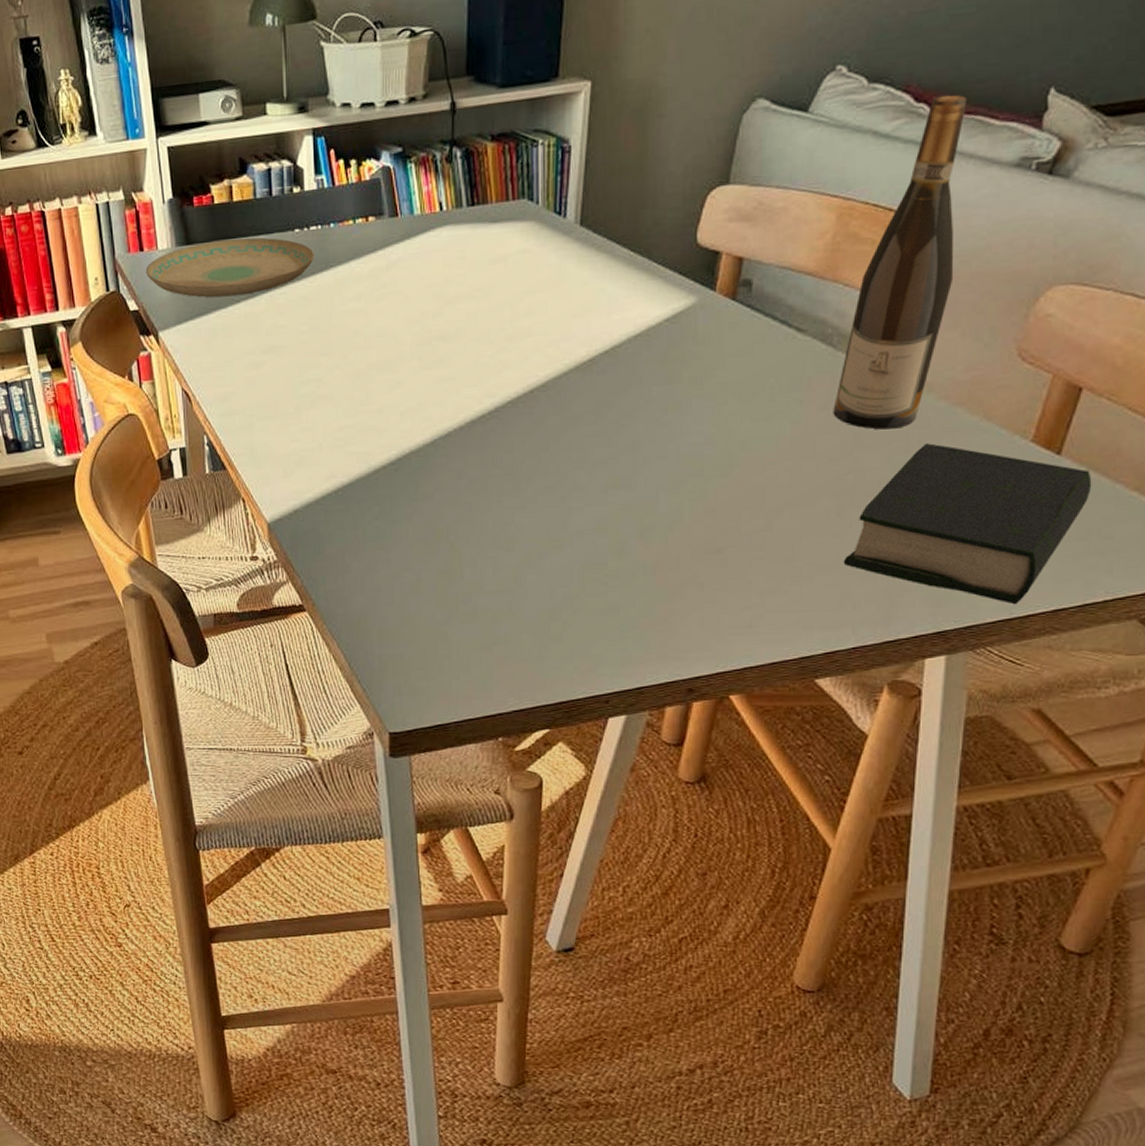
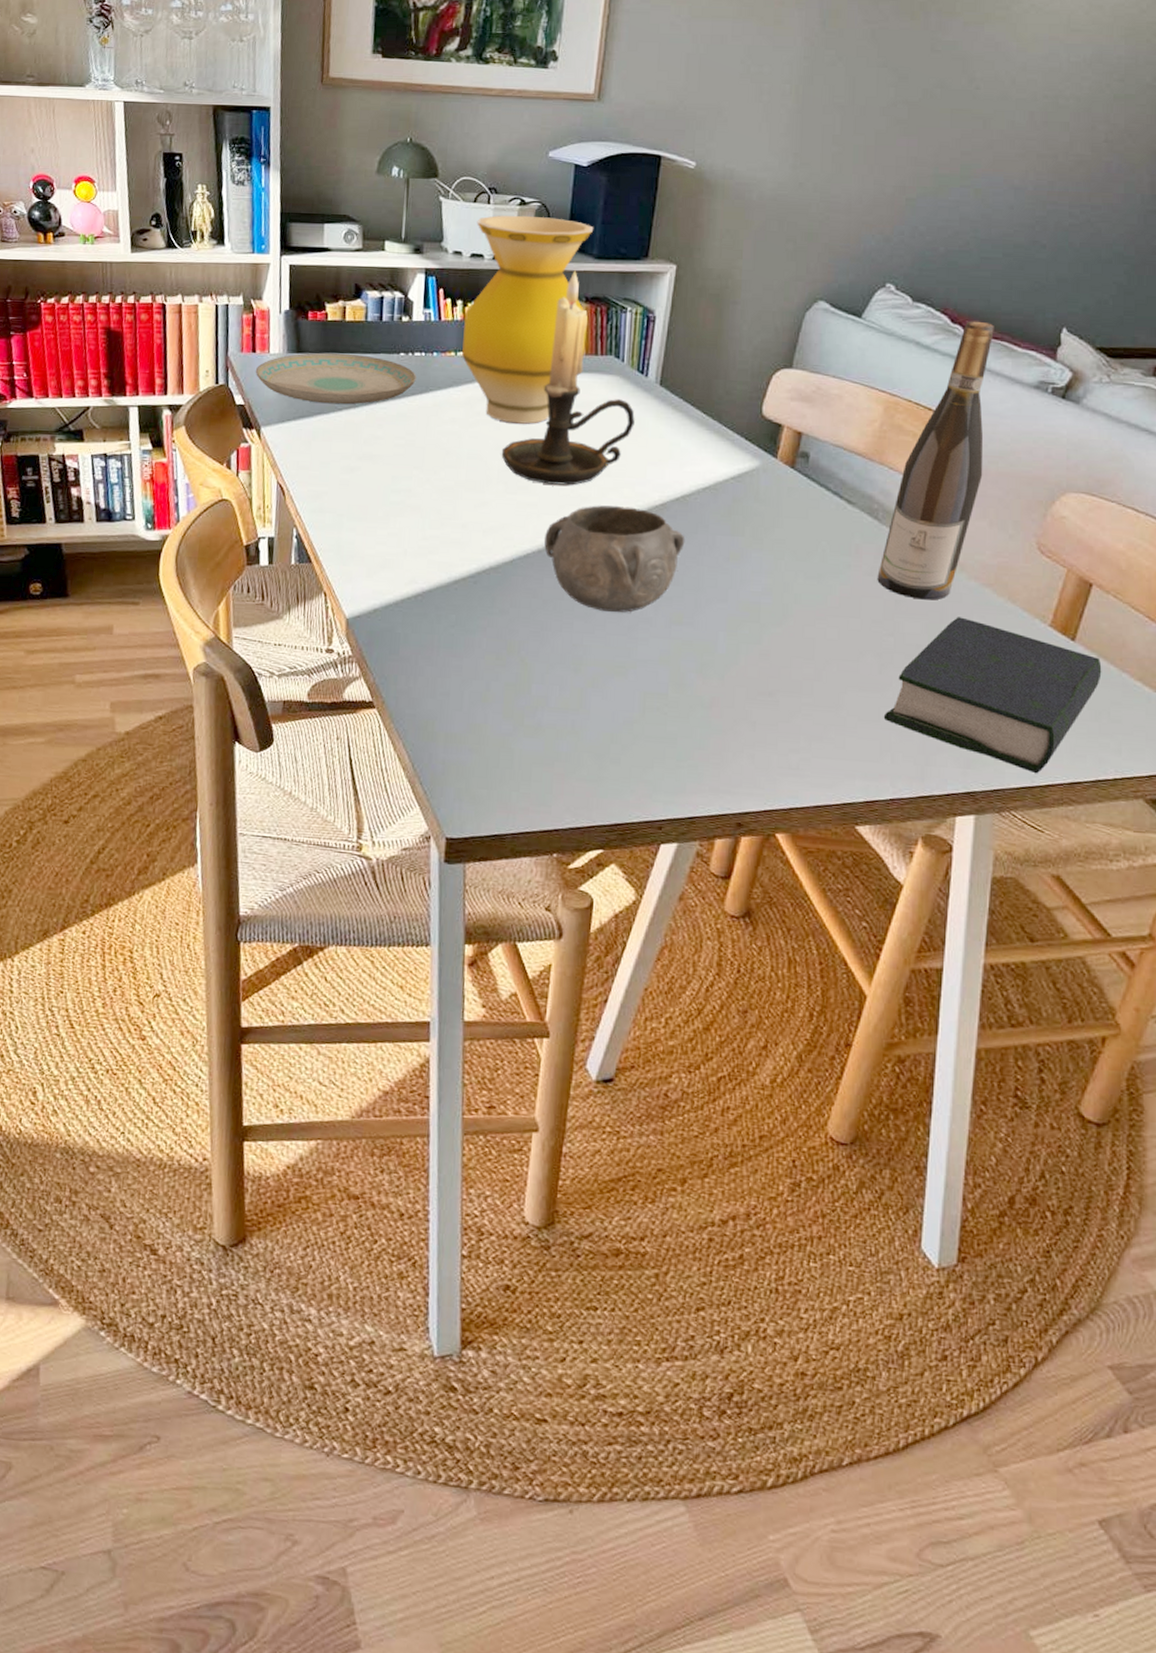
vase: none [360,46,496,292] -> present [462,215,594,424]
candle holder: none [412,103,555,354] -> present [501,269,635,486]
decorative bowl: none [466,367,618,485] -> present [544,505,685,613]

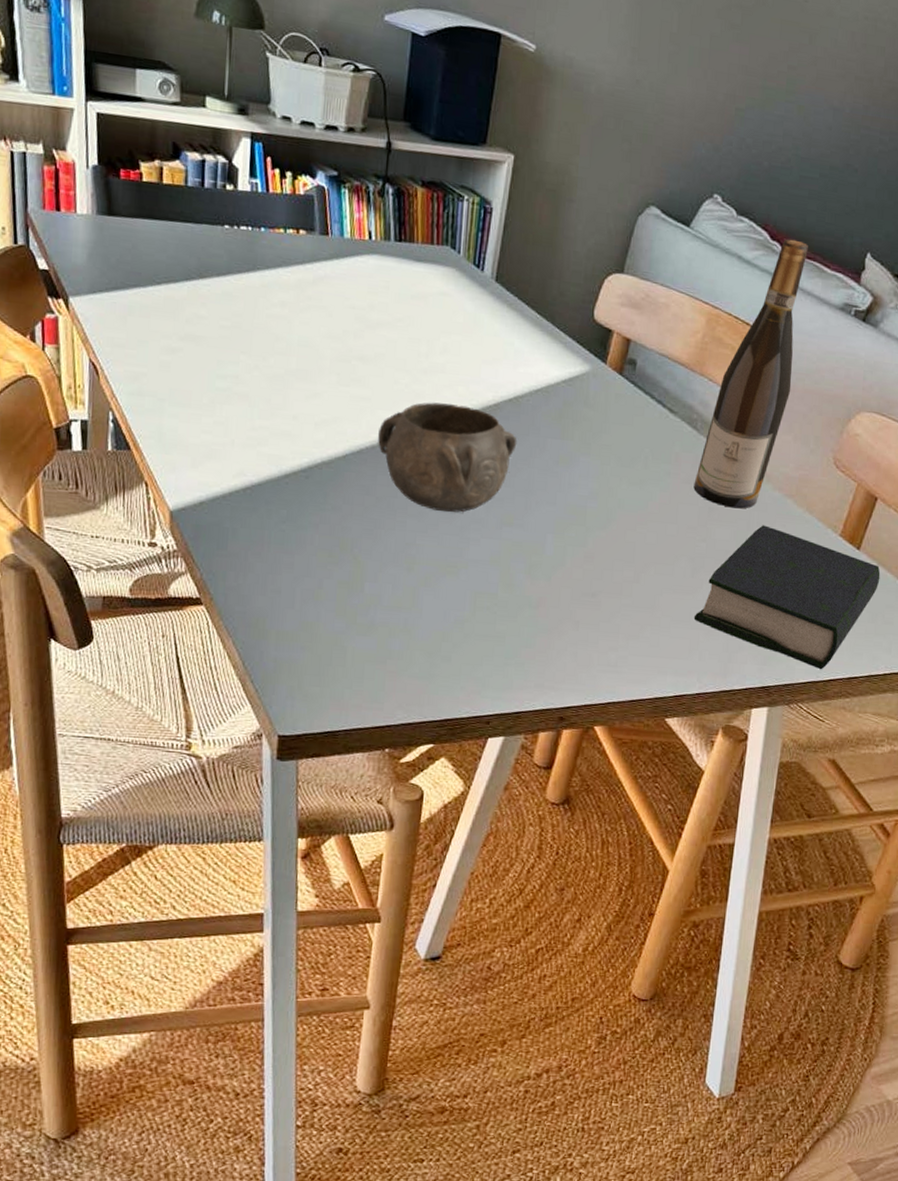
plate: present [255,352,416,405] -> none [60,216,243,279]
vase: present [462,215,594,424] -> none [292,80,431,313]
candle holder: present [501,269,635,486] -> none [333,149,470,380]

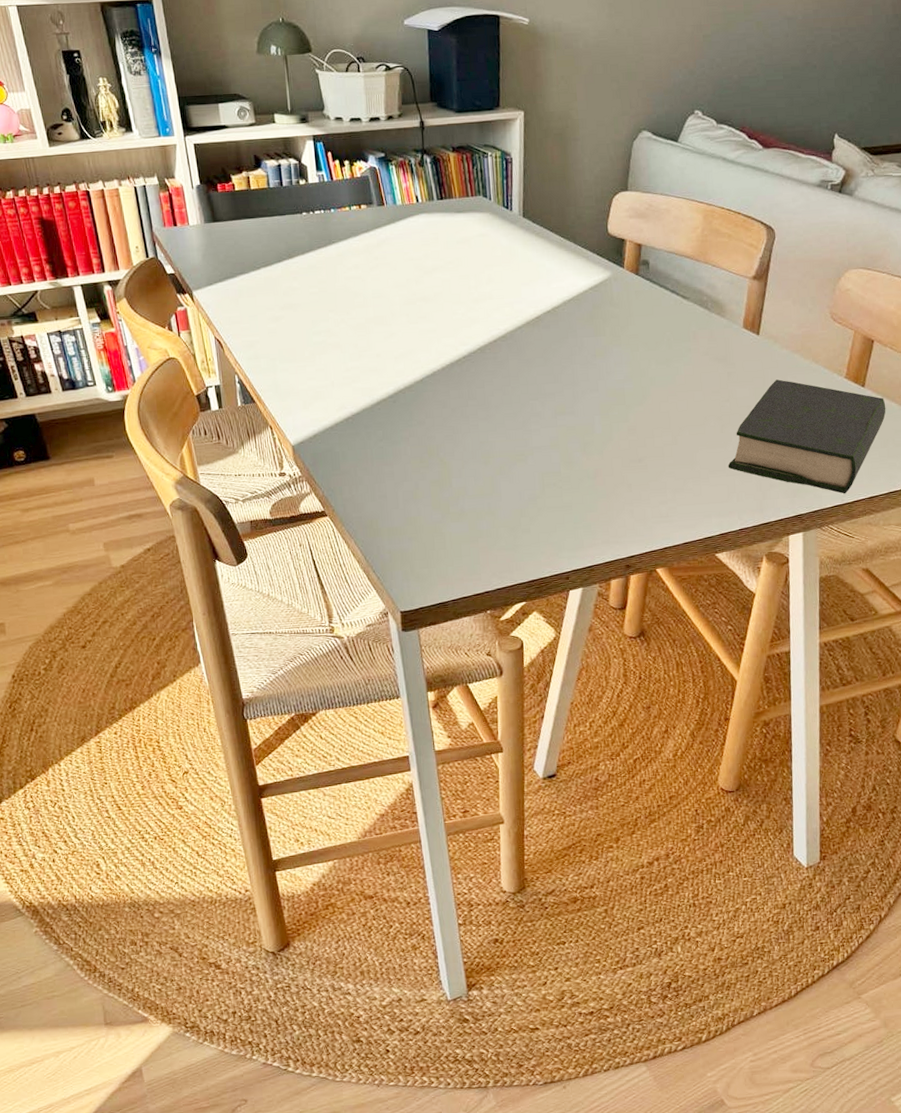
decorative bowl: present [378,402,517,513] -> none [446,322,559,412]
wine bottle: present [693,238,808,509] -> none [712,135,785,370]

